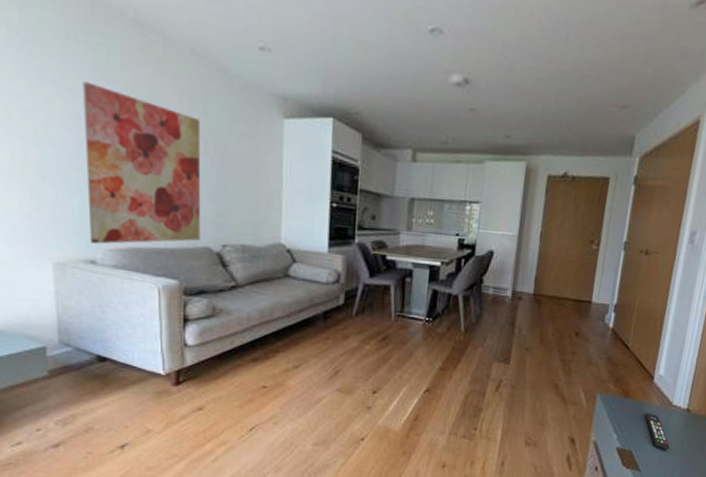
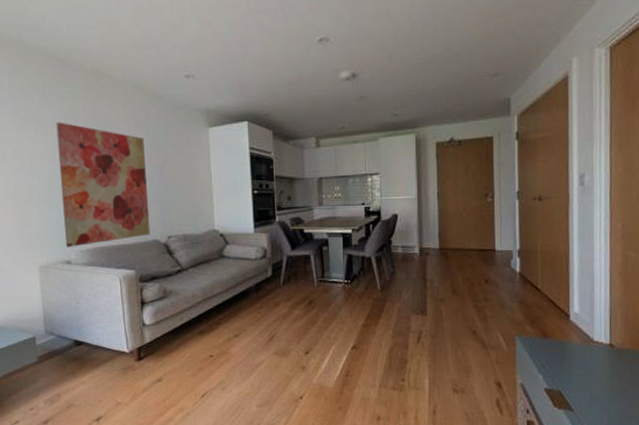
remote control: present [645,412,670,450] -> none [568,350,599,388]

